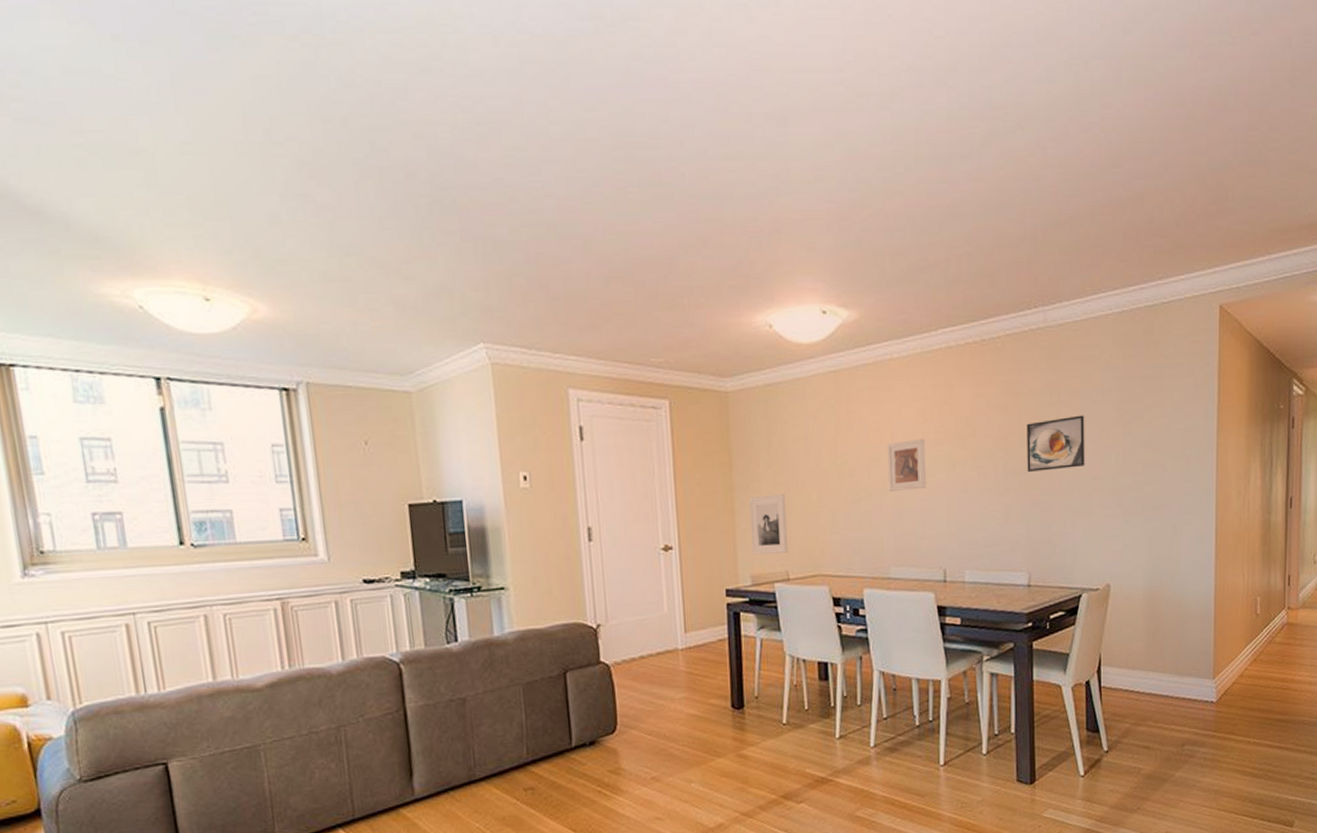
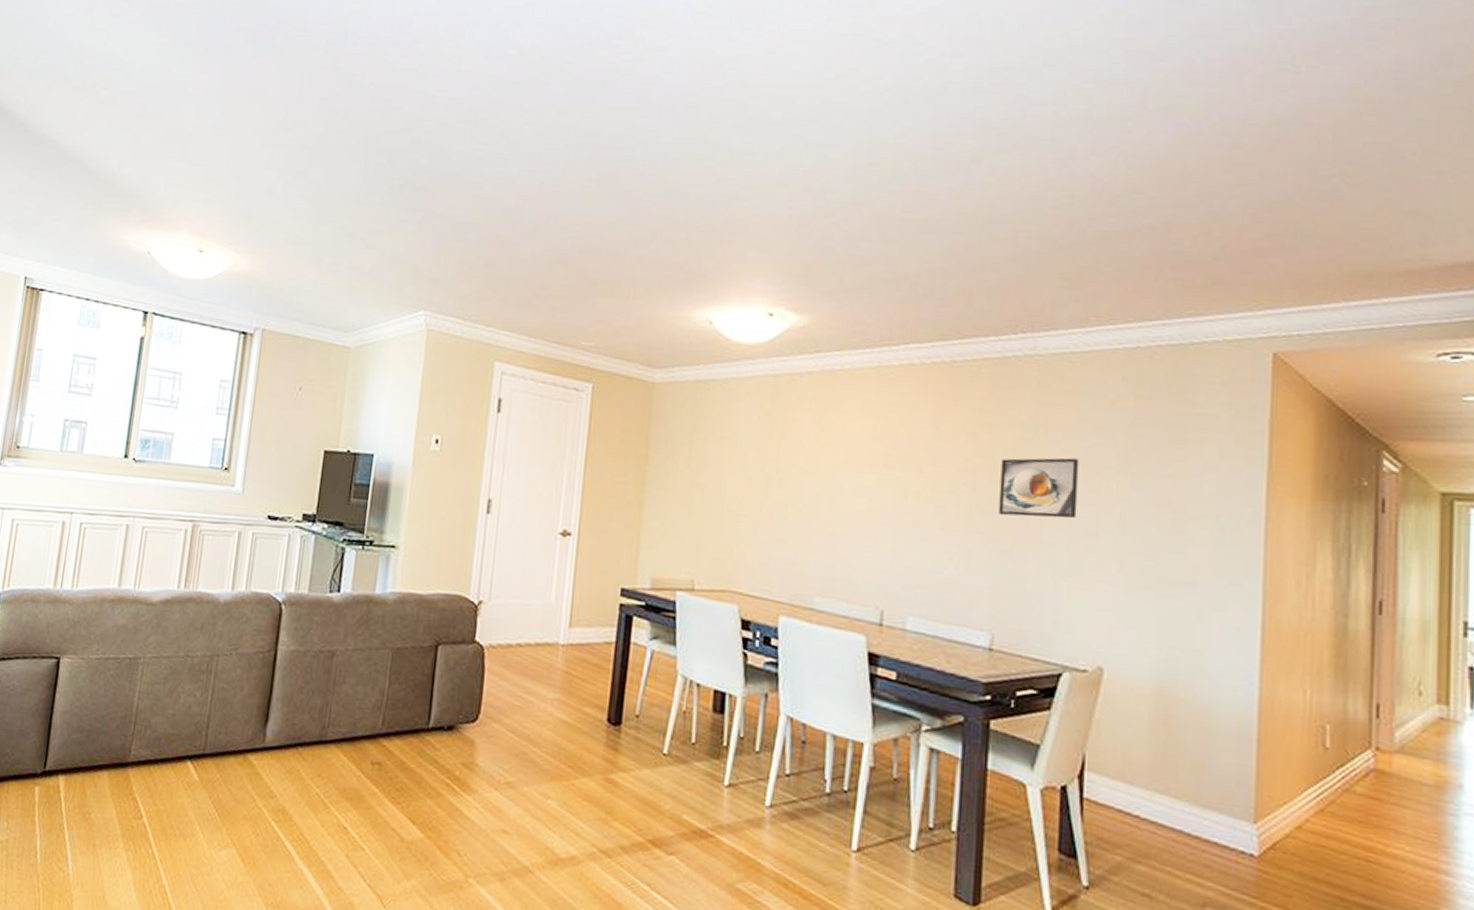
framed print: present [749,494,788,555] -> none [656,494,702,560]
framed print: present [887,438,926,491] -> none [822,458,872,514]

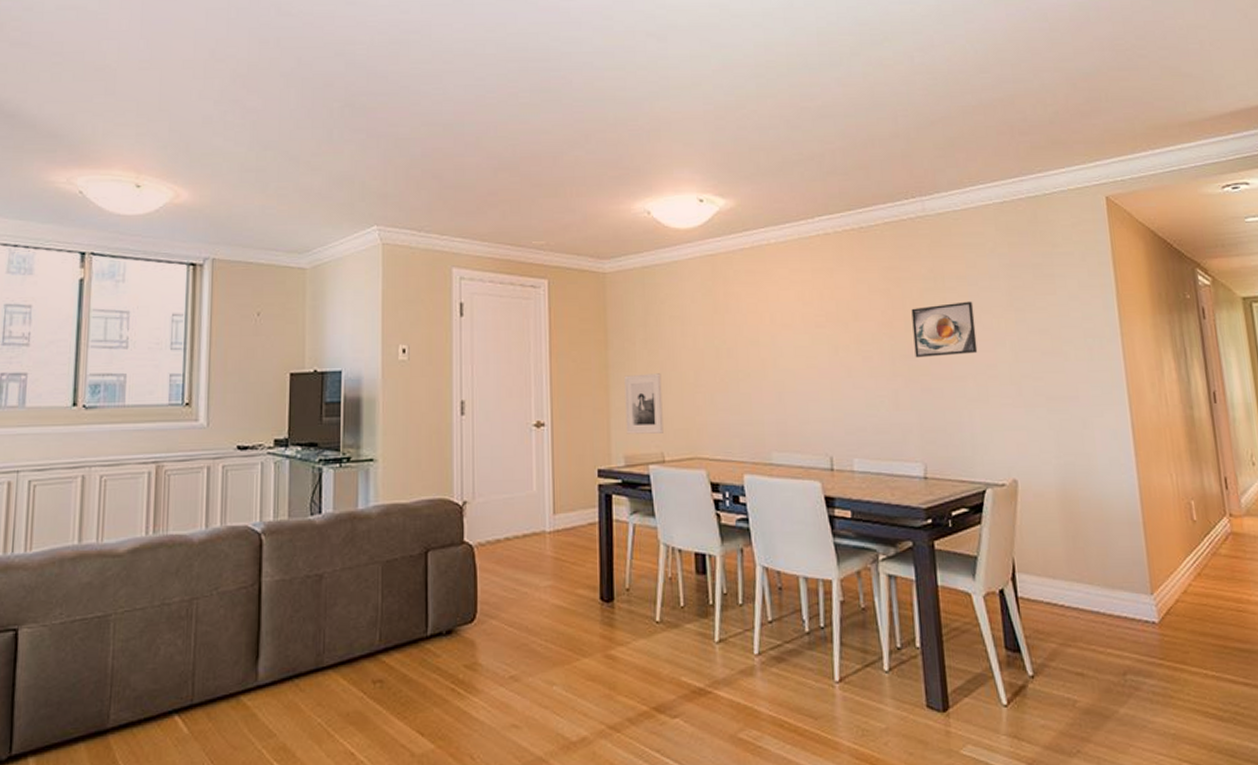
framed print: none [656,494,702,560] -> present [624,373,664,434]

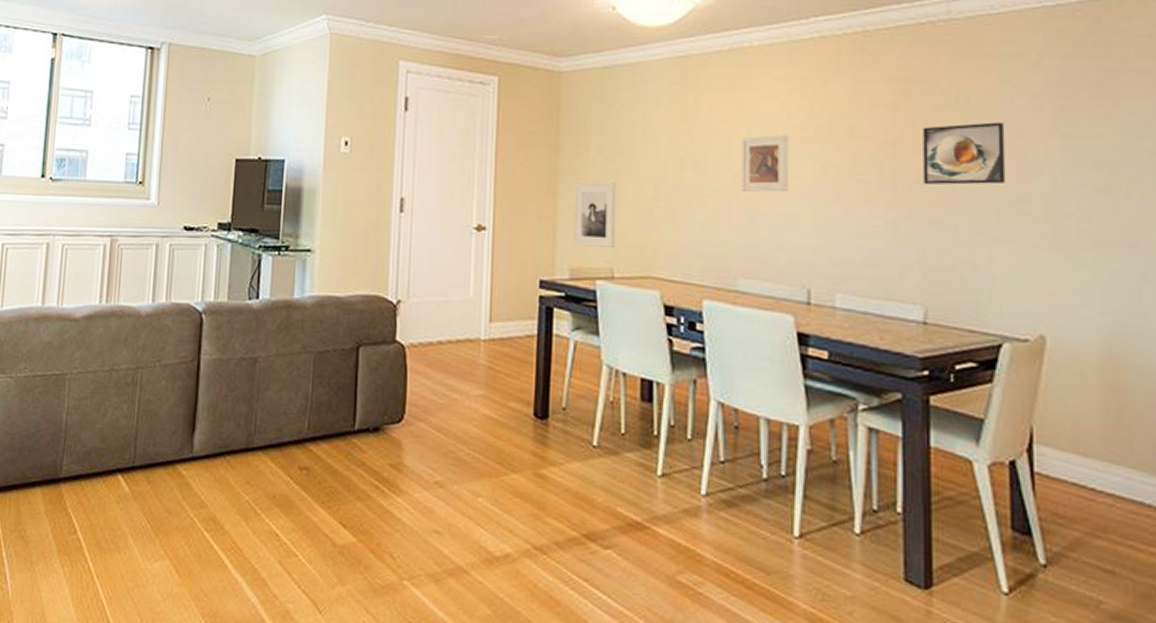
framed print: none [766,321,808,373] -> present [740,134,788,192]

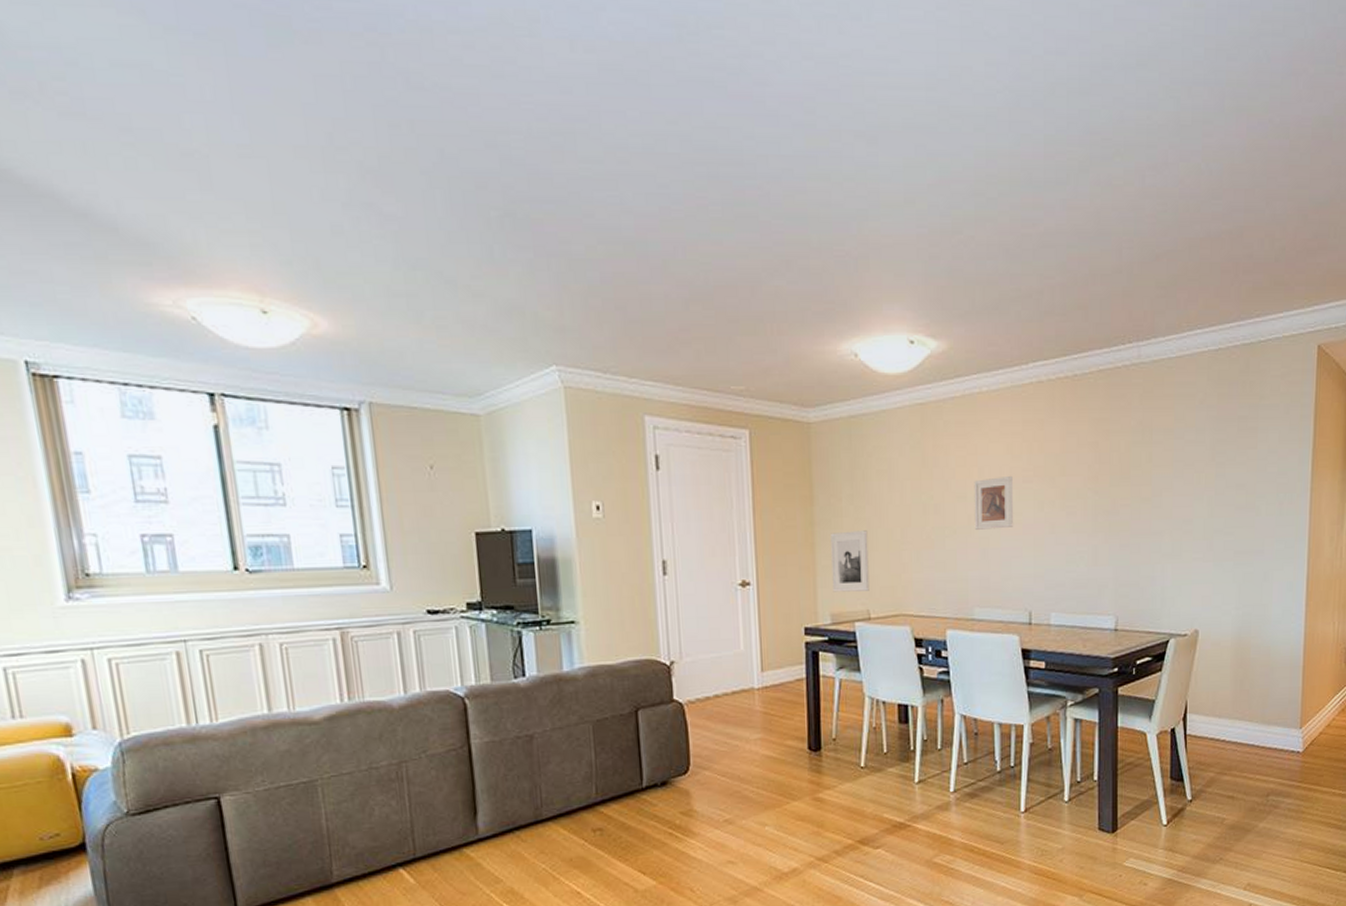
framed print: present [923,122,1006,185] -> none [1117,455,1177,514]

